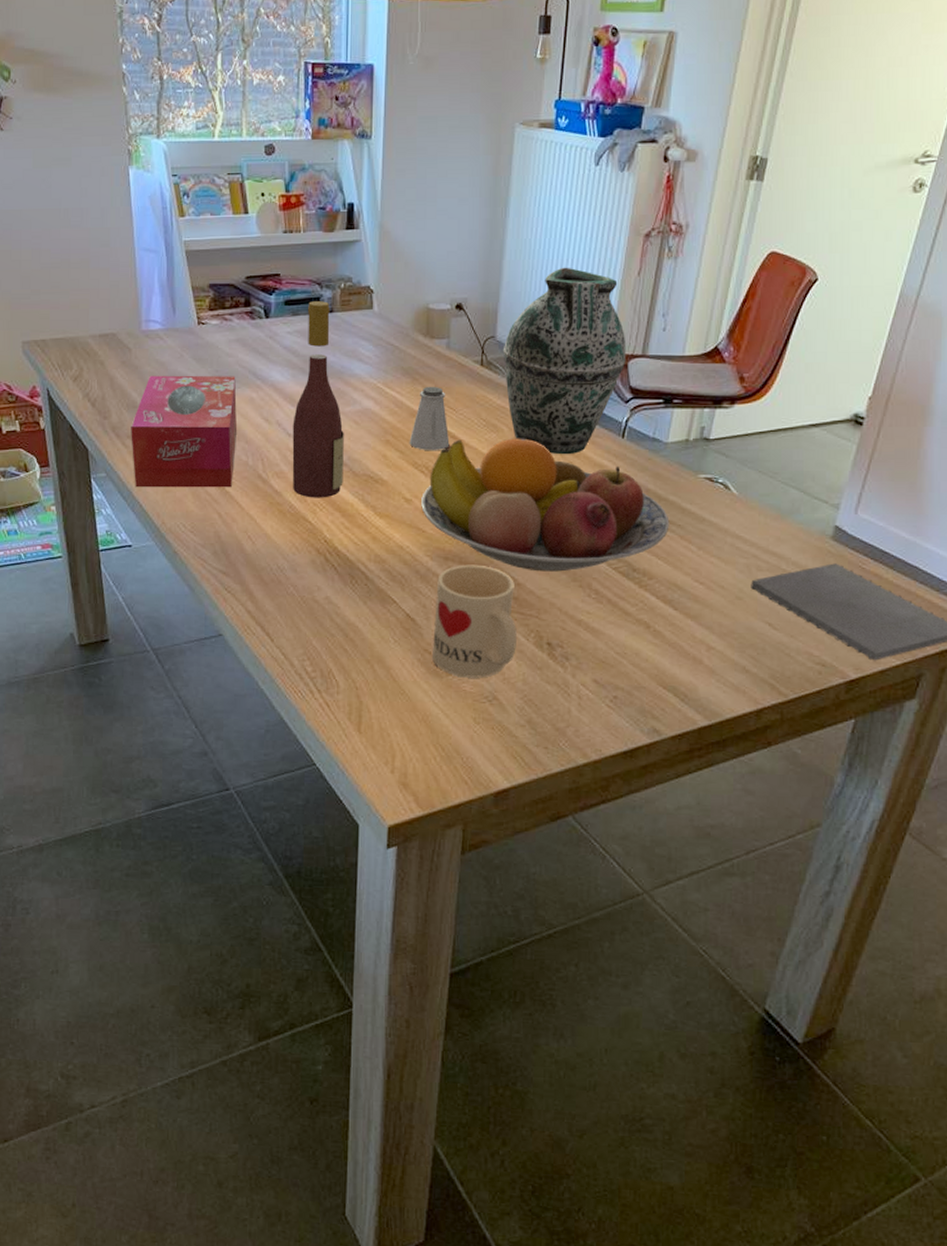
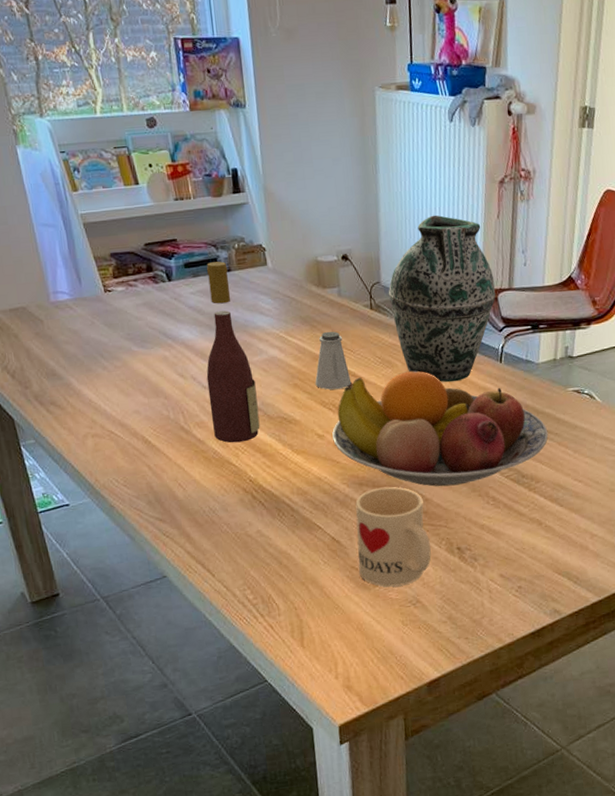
tissue box: present [131,375,237,488] -> none [52,337,158,450]

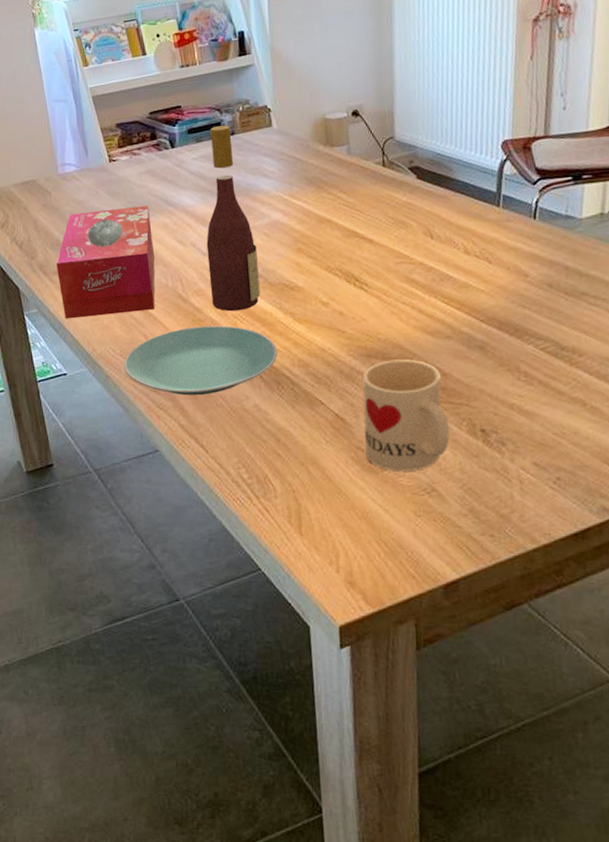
tissue box: none [52,337,158,450] -> present [56,205,155,320]
plate: none [128,456,278,524] -> present [124,325,277,396]
saltshaker: present [315,331,352,390] -> none [320,191,361,254]
fruit bowl: present [332,370,549,487] -> none [338,231,594,360]
vase: present [388,215,496,382] -> none [403,61,529,243]

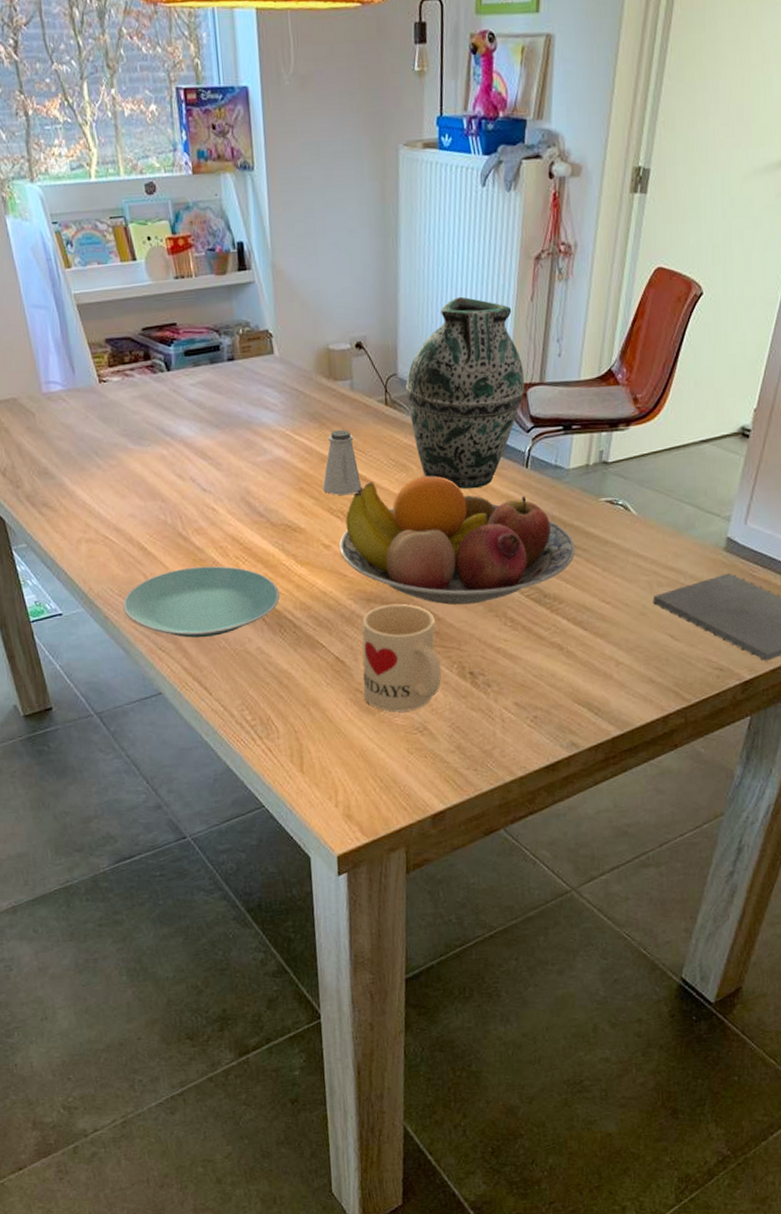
tissue box: present [56,205,155,320] -> none [45,434,154,556]
wine bottle: present [206,125,260,312] -> none [206,349,263,552]
saltshaker: none [320,191,361,254] -> present [322,429,362,496]
fruit bowl: none [338,231,594,360] -> present [339,475,576,605]
vase: none [403,61,529,243] -> present [405,296,525,489]

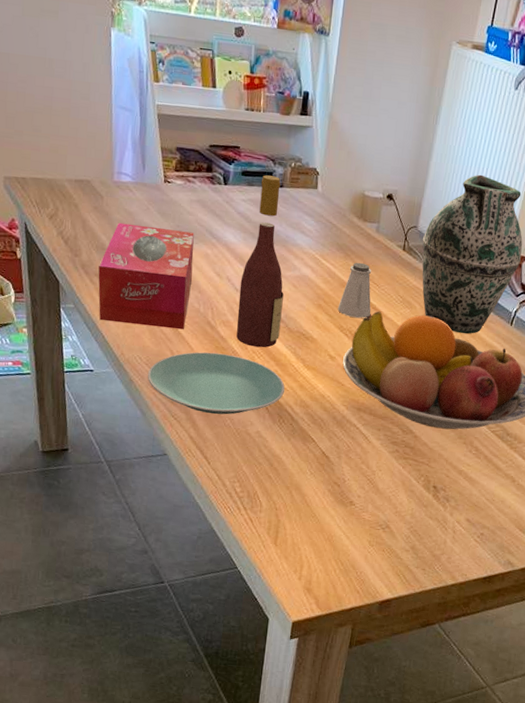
tissue box: none [45,434,154,556] -> present [98,222,194,330]
wine bottle: none [206,349,263,552] -> present [236,175,284,348]
mug: present [362,604,441,712] -> none [340,416,412,510]

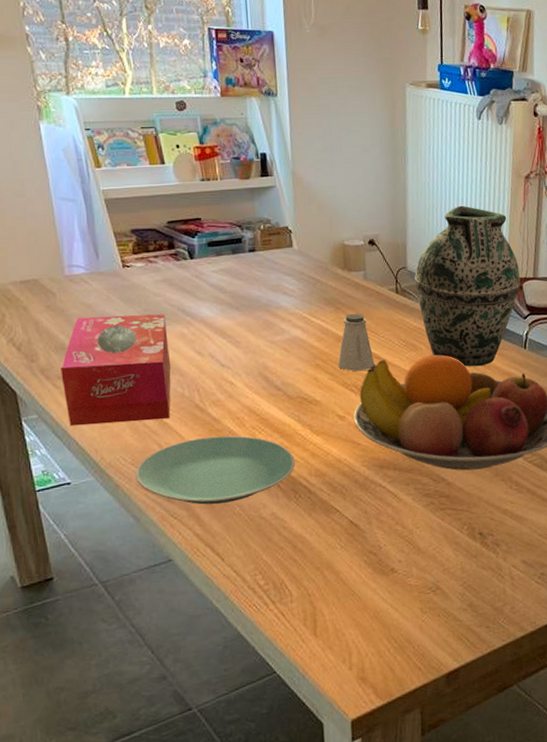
wine bottle: present [236,175,284,348] -> none [225,242,279,423]

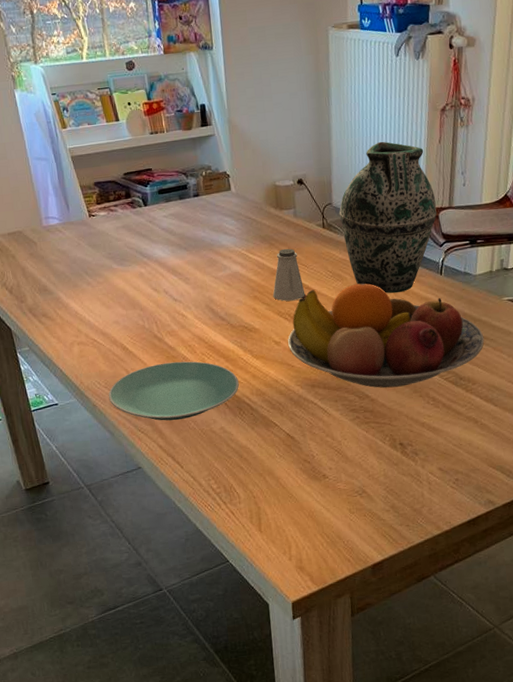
tissue box: present [61,314,171,427] -> none [44,256,134,356]

